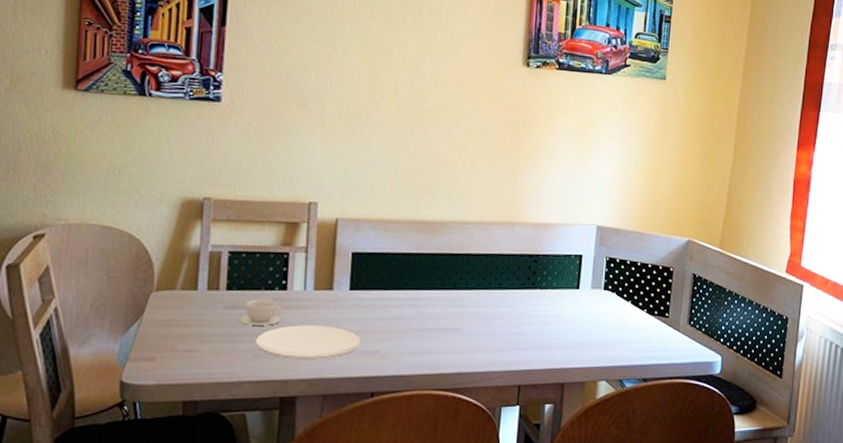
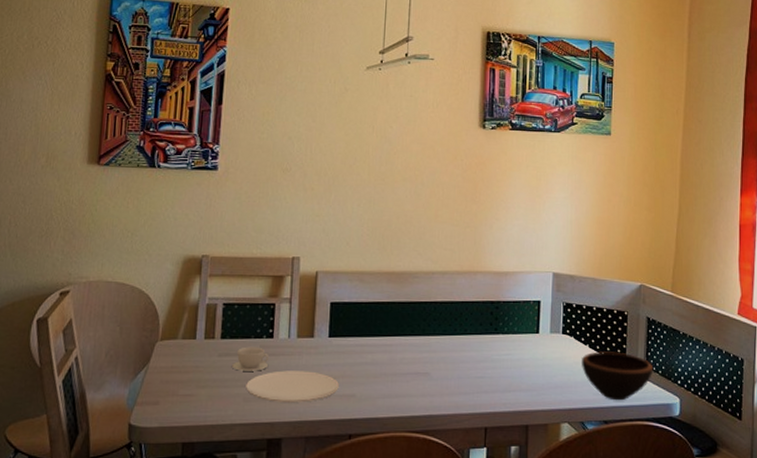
bowl: none [623,308,697,359] -> present [582,351,654,401]

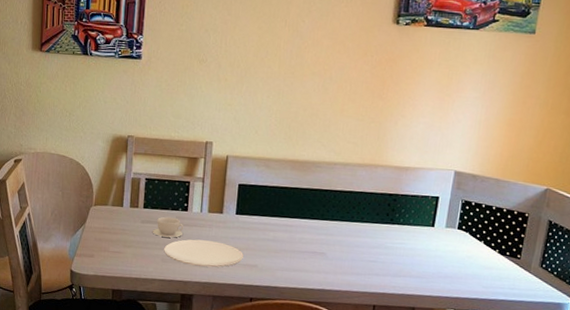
bowl: present [582,351,654,401] -> none [474,248,549,295]

